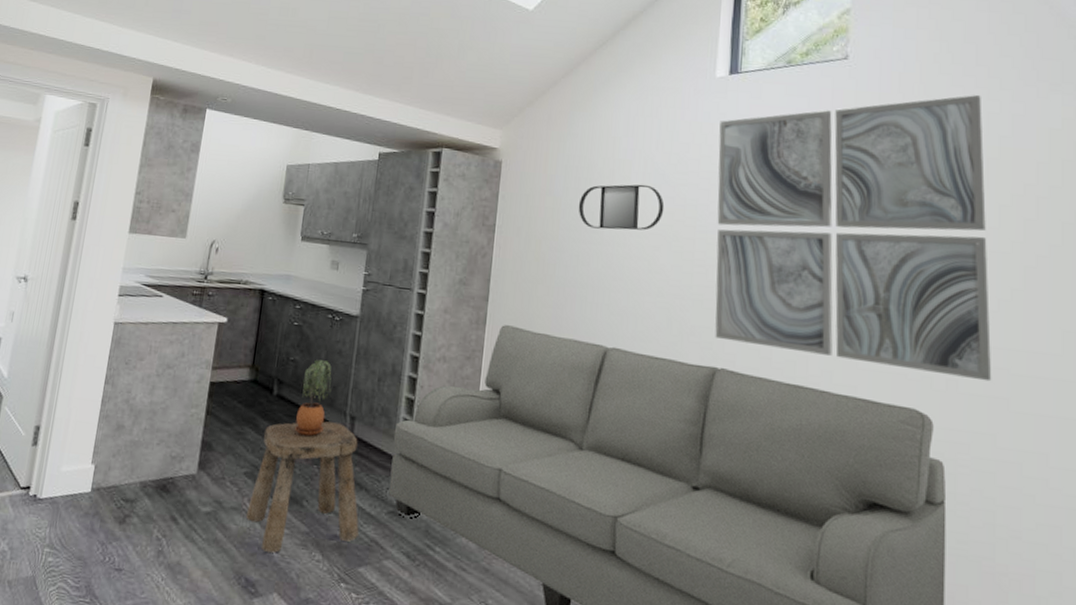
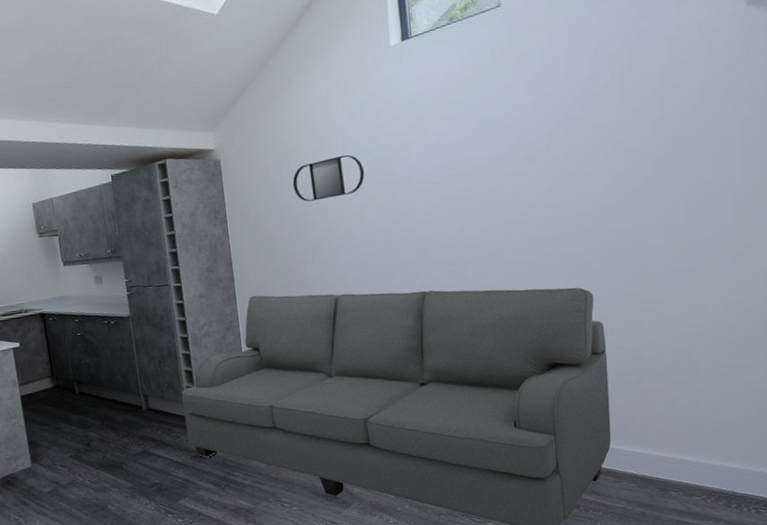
stool: present [246,421,359,553] -> none [77,402,173,508]
potted plant: present [295,359,332,437] -> none [97,357,125,419]
wall art: present [715,95,992,382] -> none [400,18,635,269]

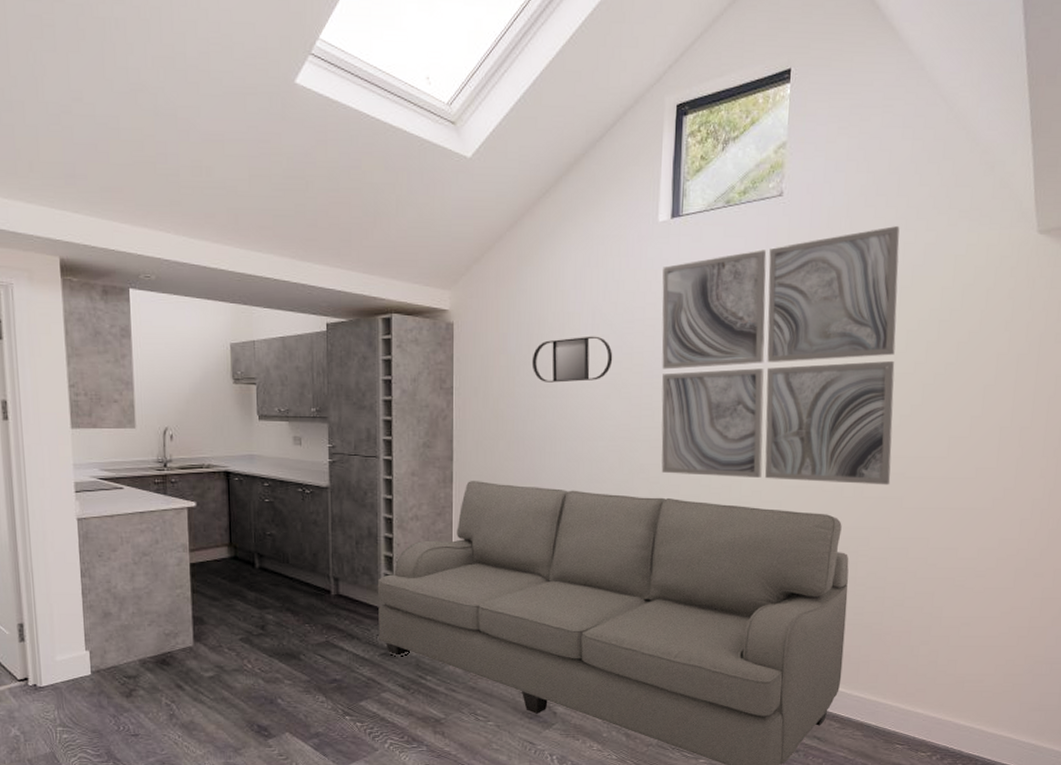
wall art: none [400,18,635,269] -> present [661,226,900,485]

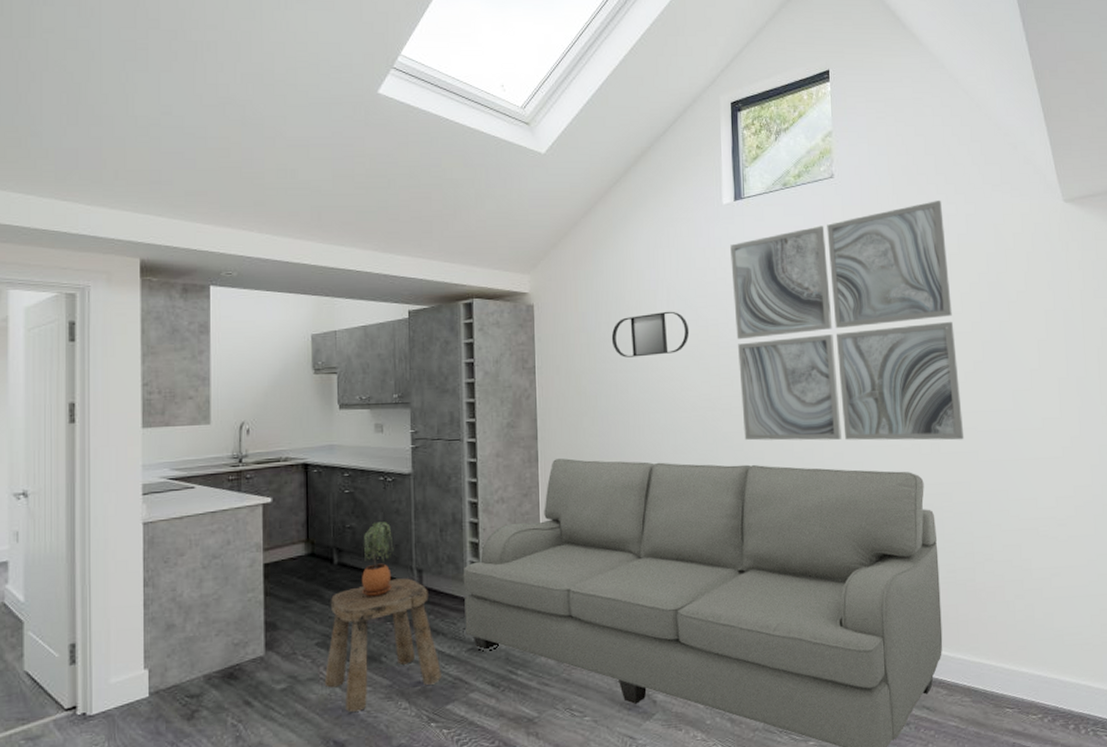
stool: none [248,585,356,701] -> present [324,578,441,712]
potted plant: none [282,531,312,600] -> present [362,522,394,597]

